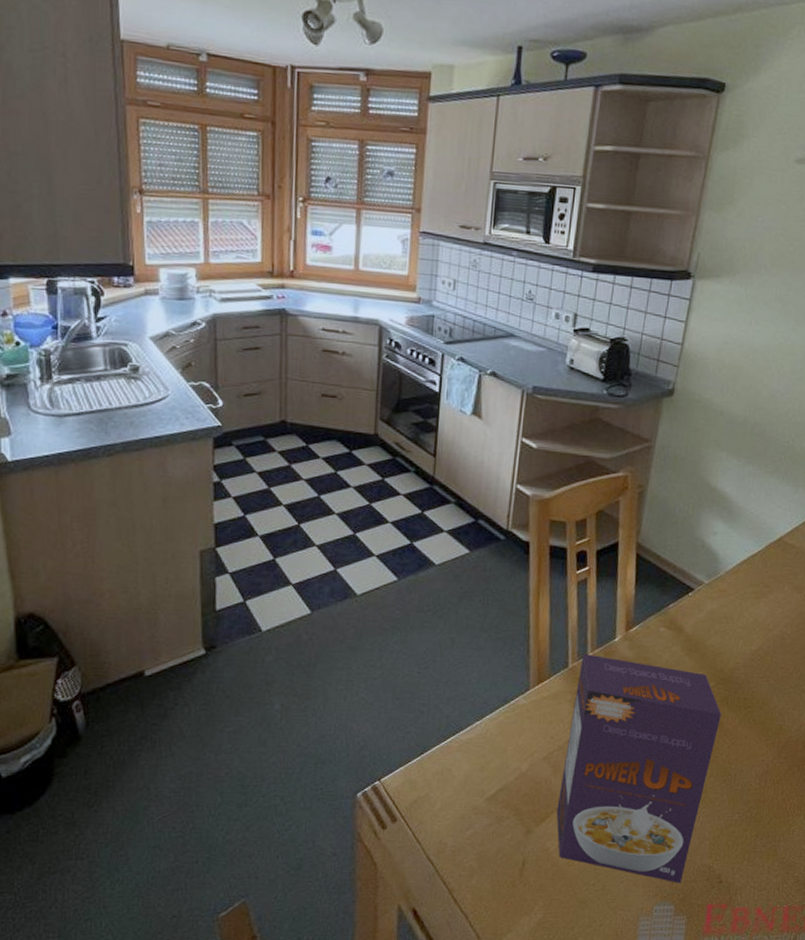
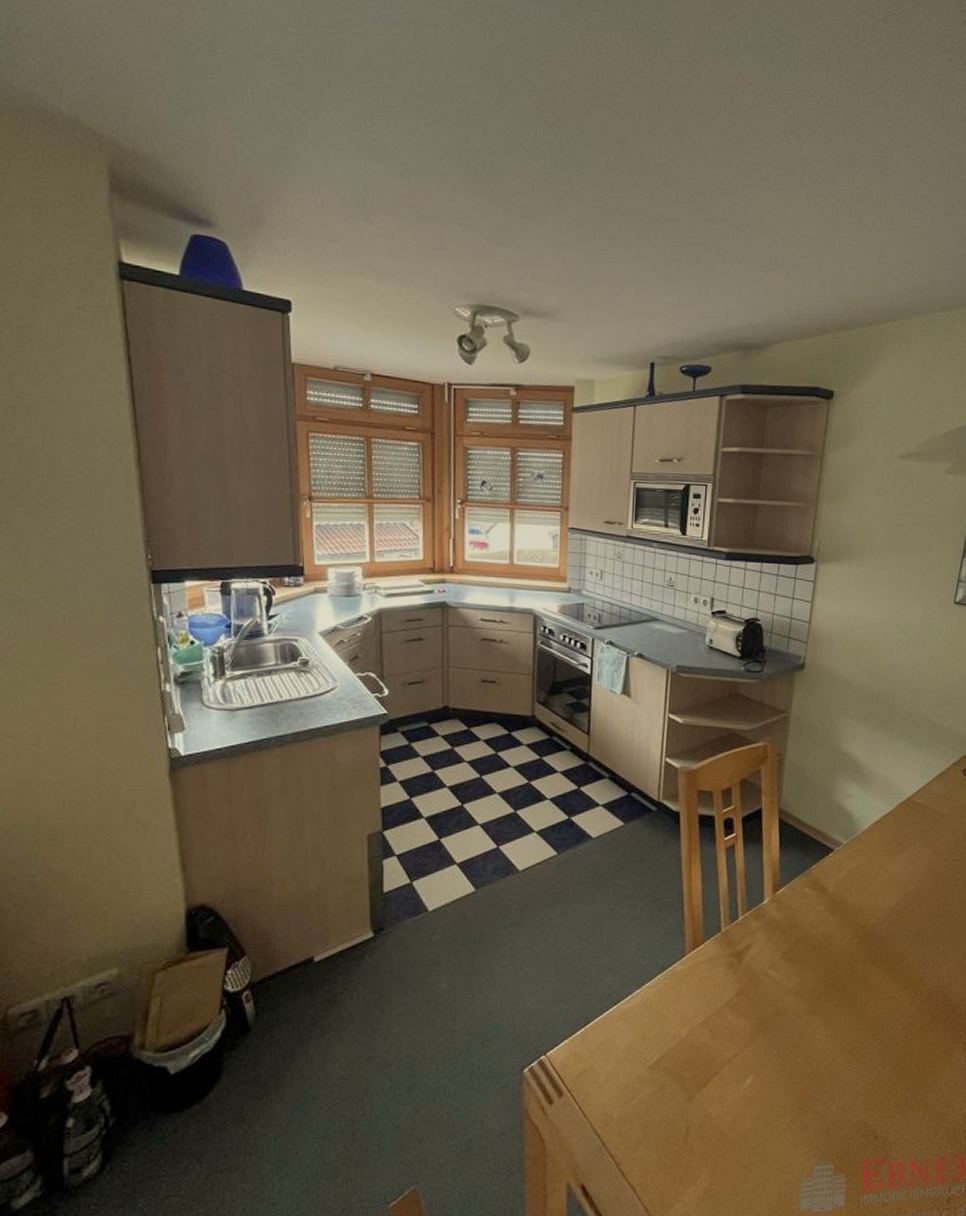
cereal box: present [556,654,721,883] -> none [716,917,866,1142]

